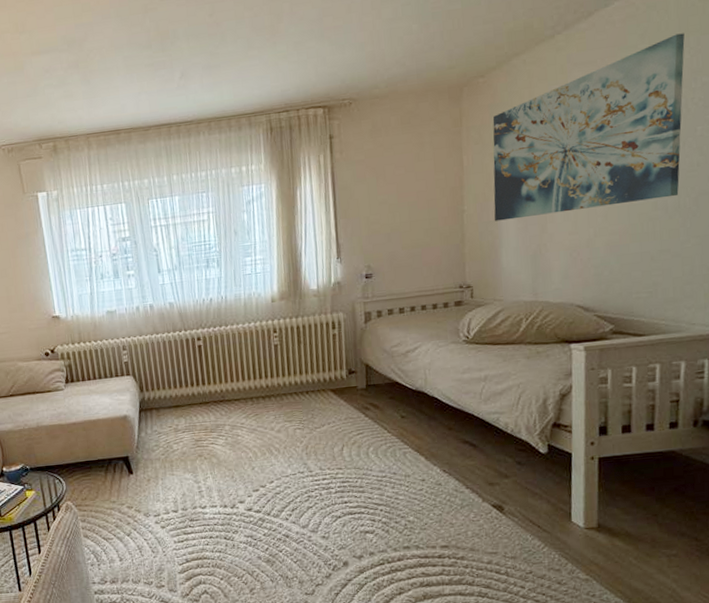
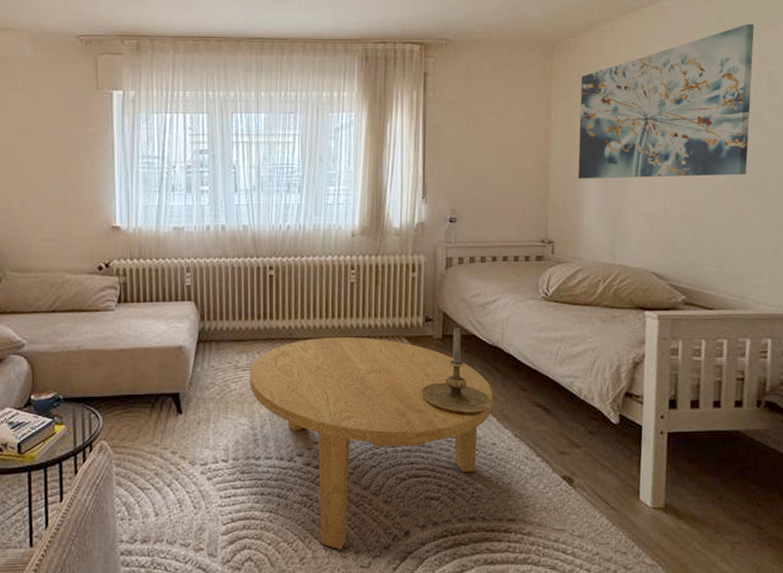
coffee table: none [189,393,420,581] -> present [250,336,494,550]
candle holder: none [349,377,420,455] -> present [421,327,493,413]

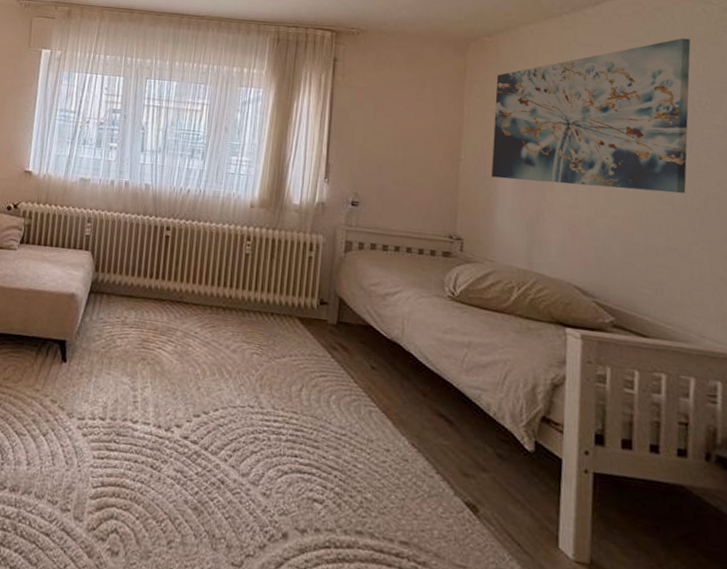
coffee table: present [250,336,494,550] -> none [135,305,390,540]
candle holder: present [421,327,493,413] -> none [310,315,388,412]

